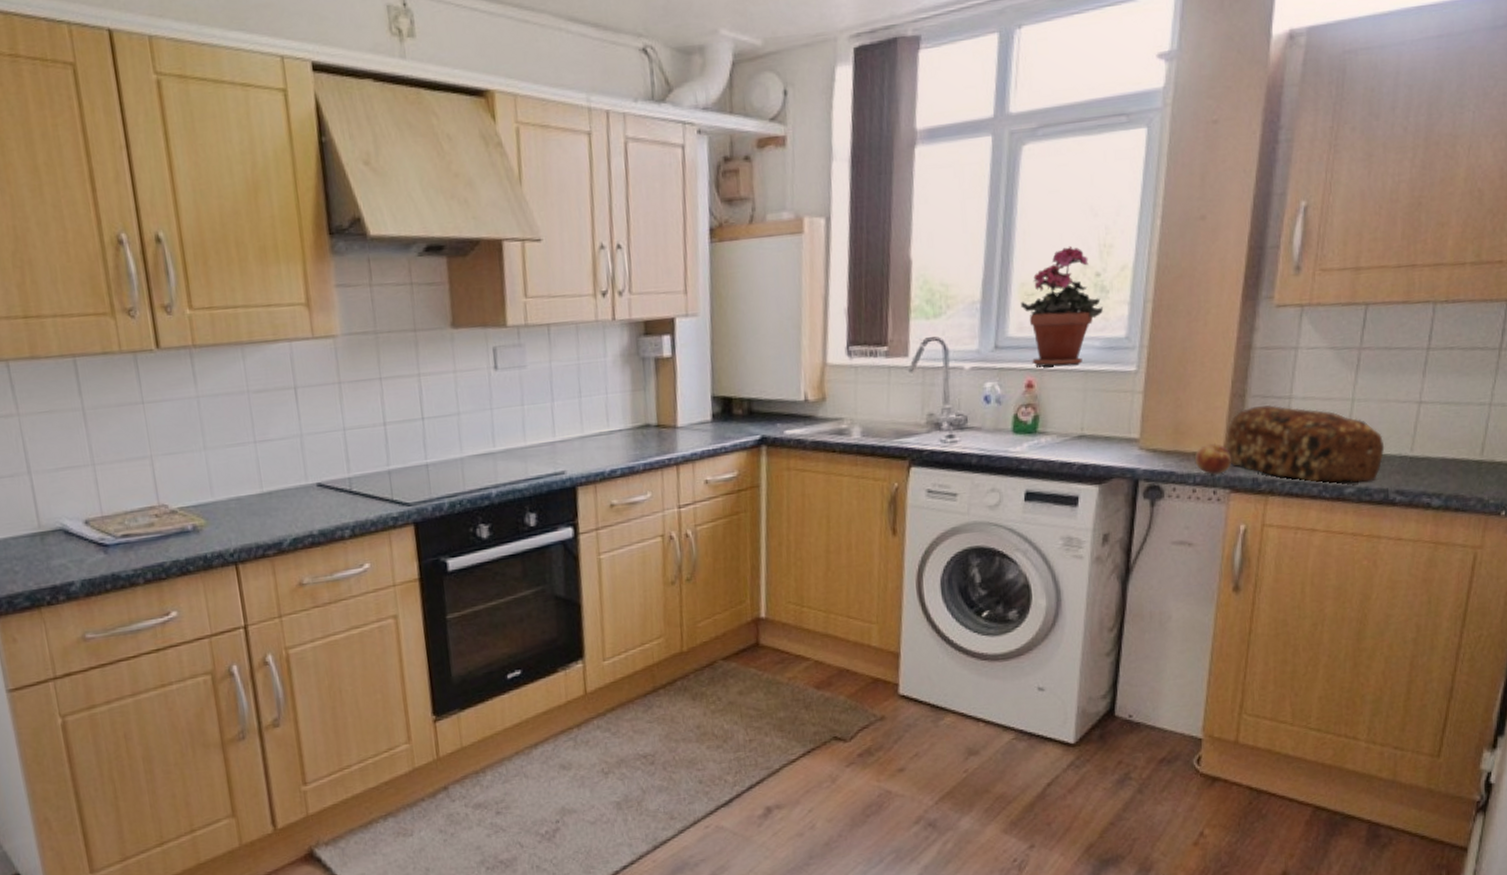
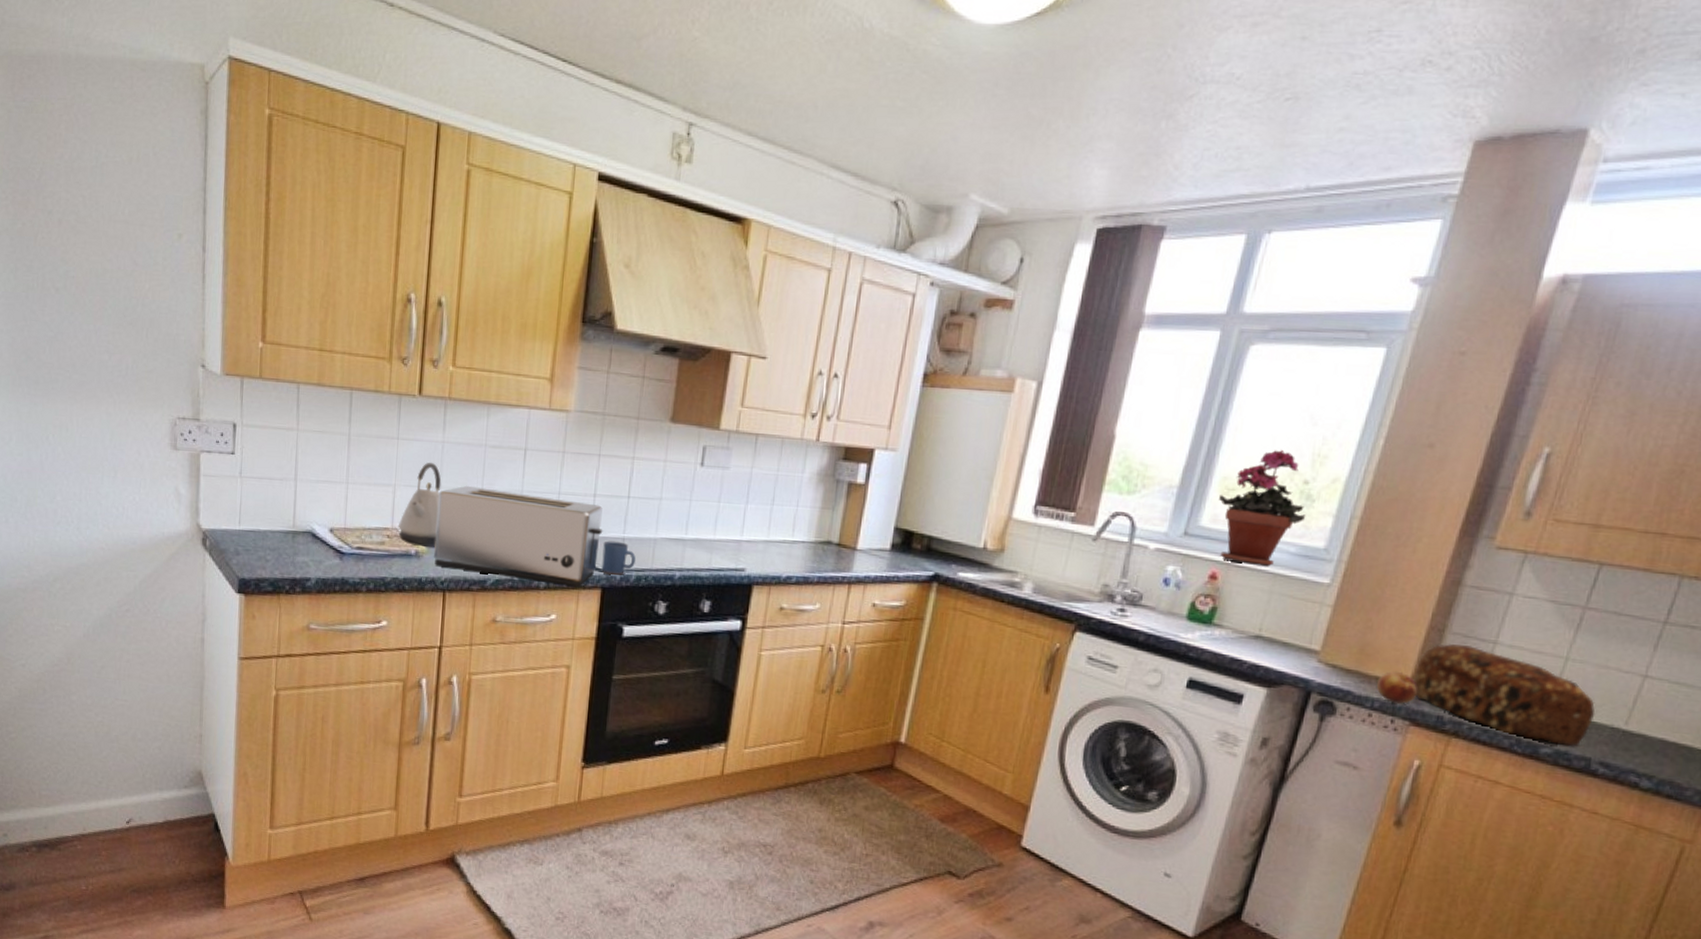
kettle: none [165,422,215,520] -> present [397,462,442,547]
toaster: none [205,433,403,538] -> present [434,485,603,588]
mug: none [405,469,445,508] -> present [601,540,636,575]

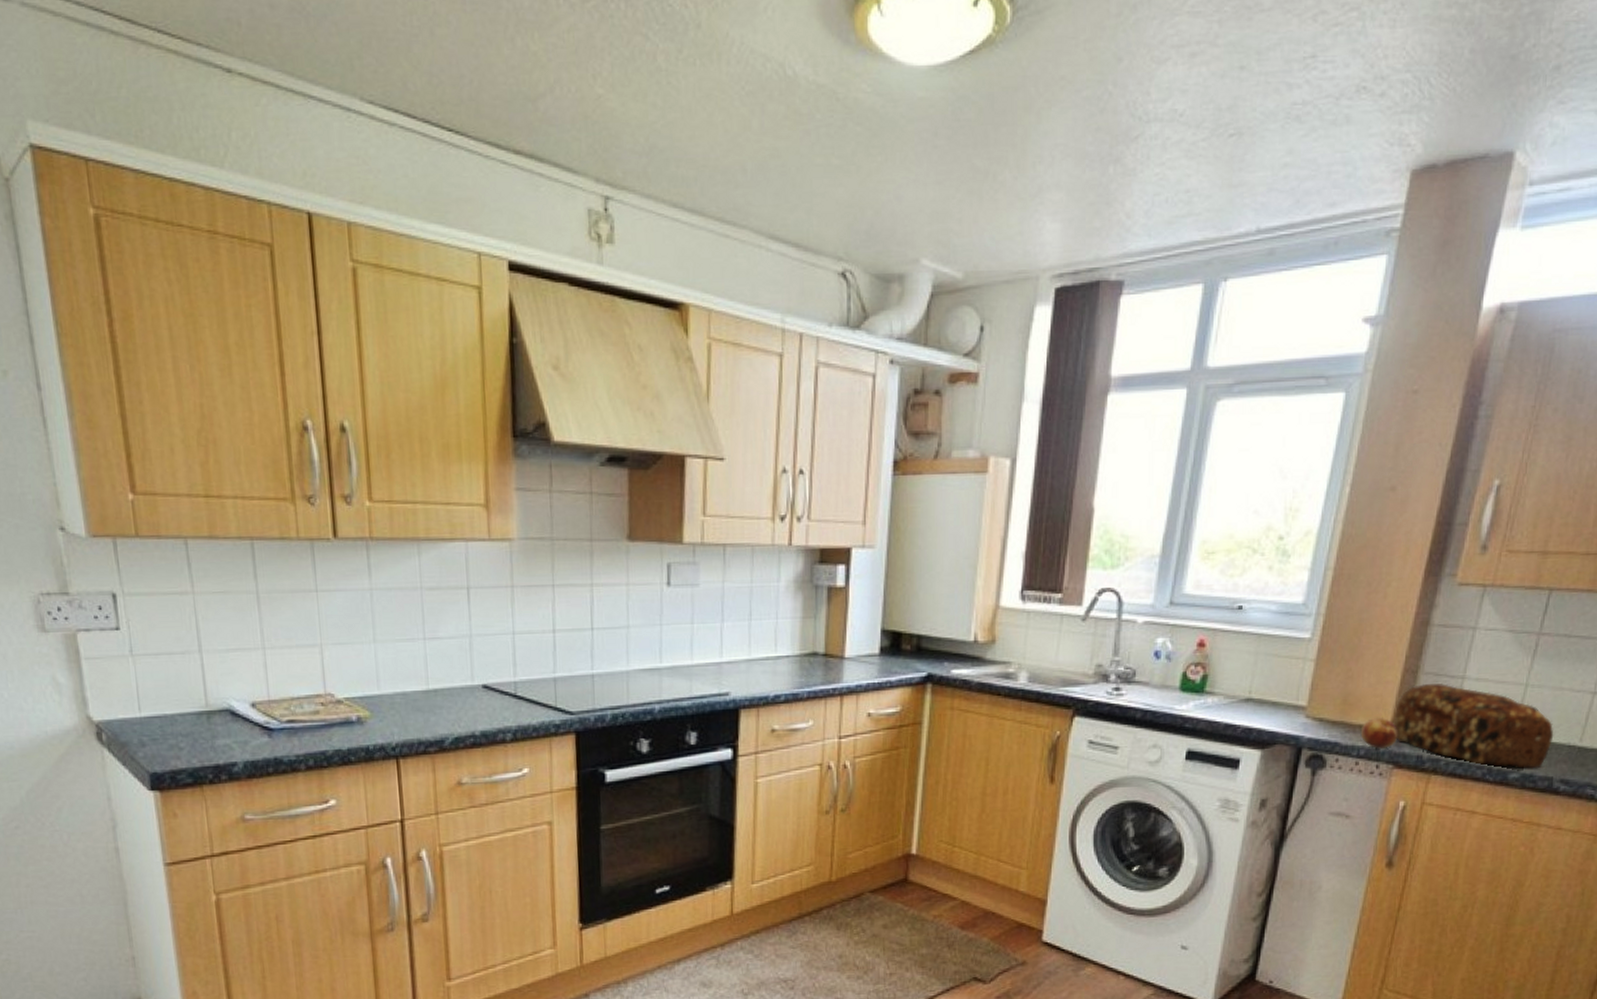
kettle: present [397,462,442,547] -> none [331,613,380,711]
toaster: present [434,485,603,588] -> none [374,636,569,737]
mug: present [601,540,636,575] -> none [571,679,609,718]
potted plant: present [1219,449,1306,567] -> none [1200,506,1284,629]

